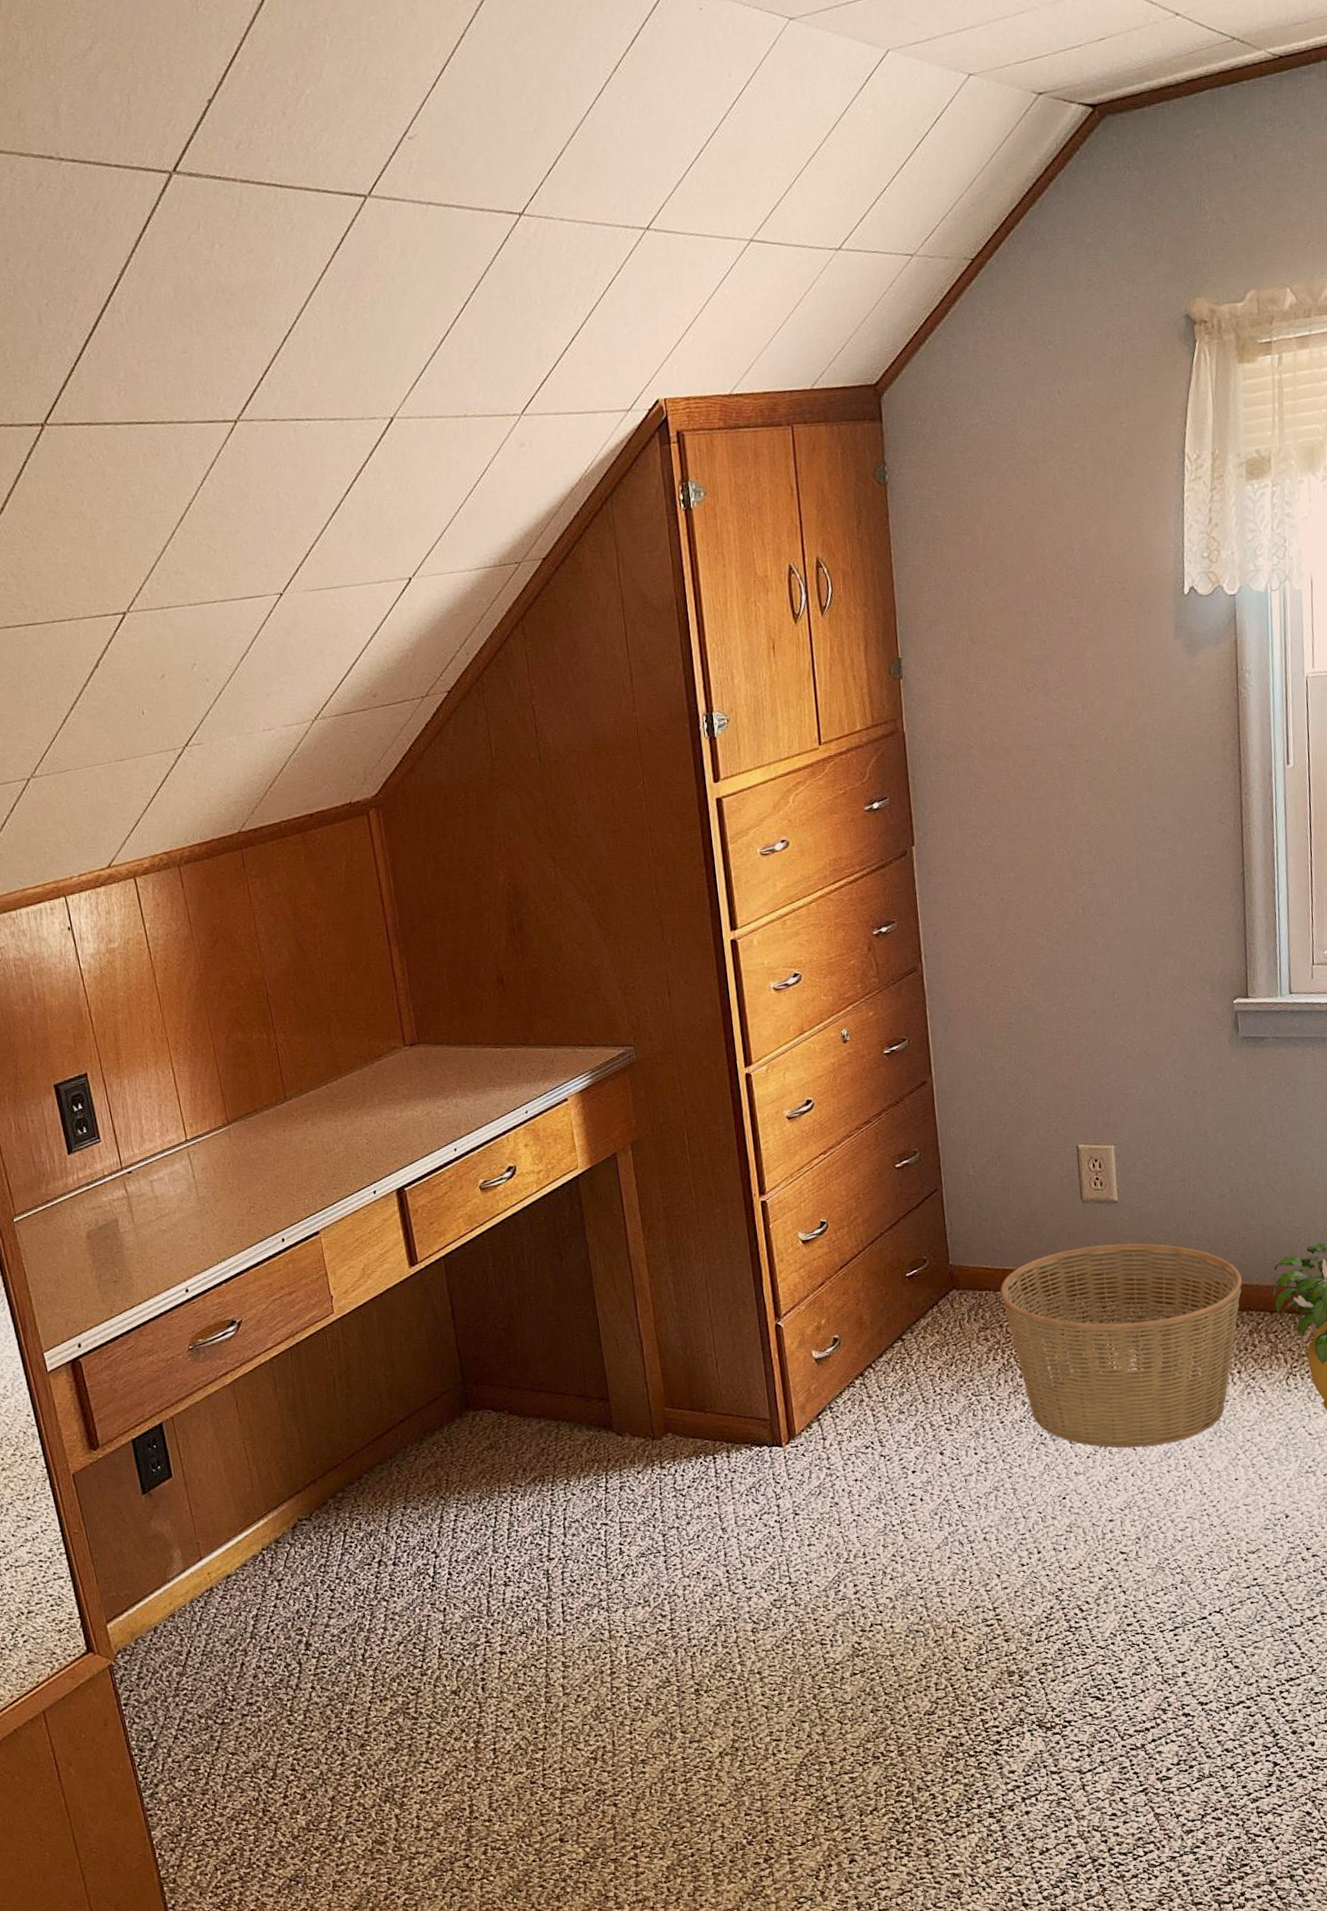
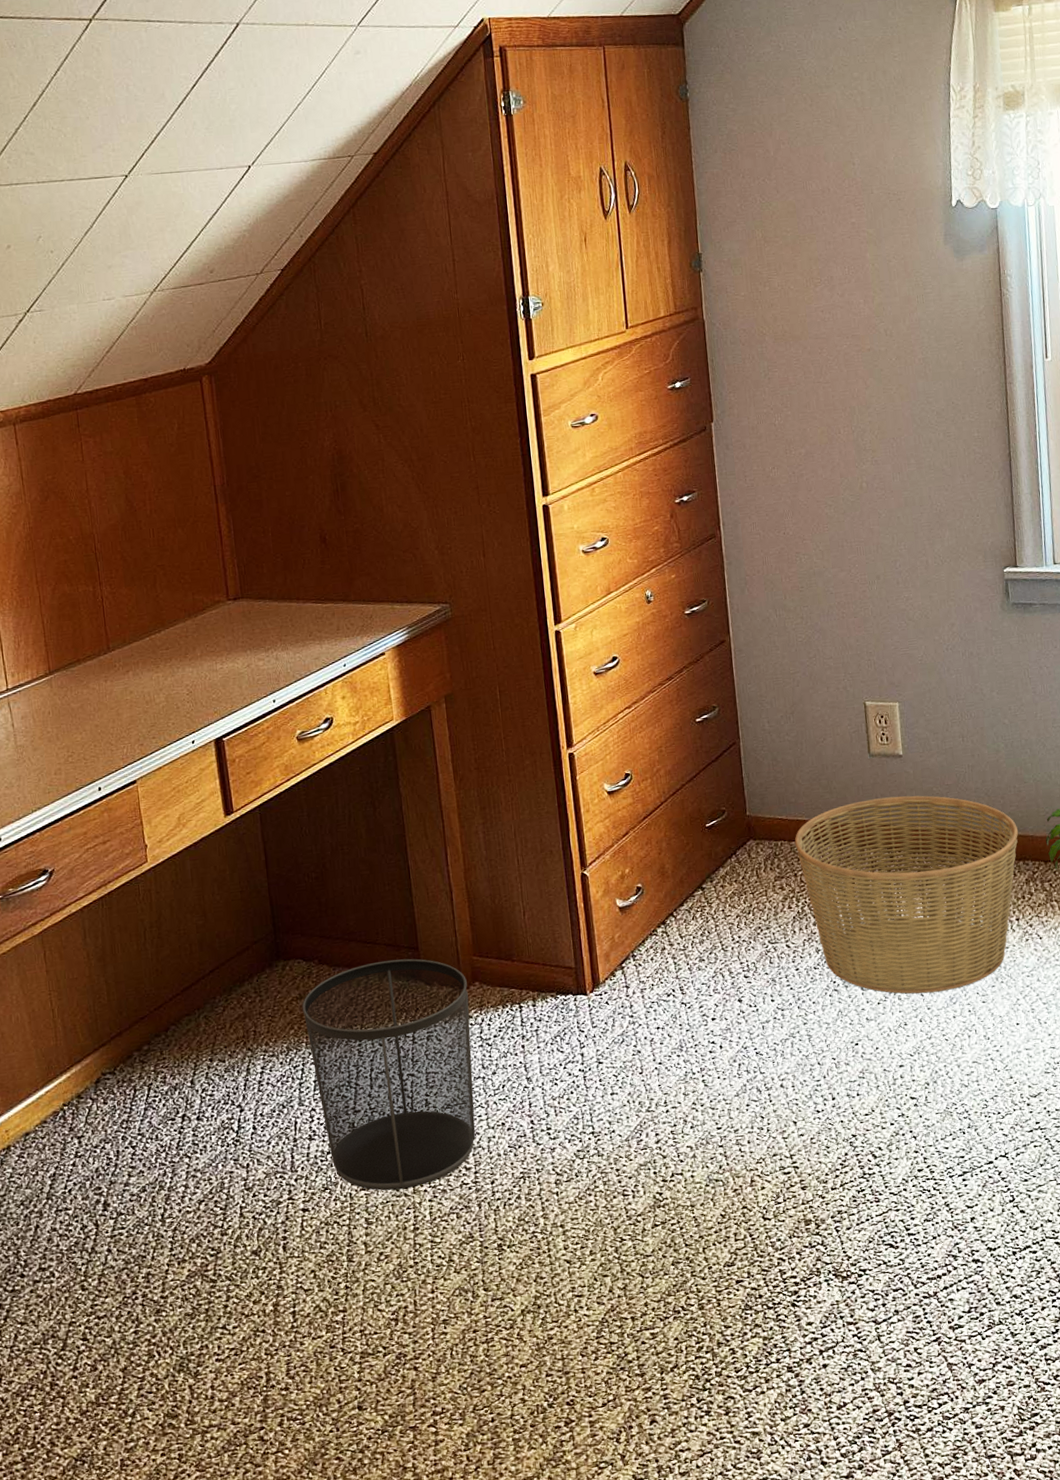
waste bin: none [493,1409,671,1636] -> present [302,958,476,1191]

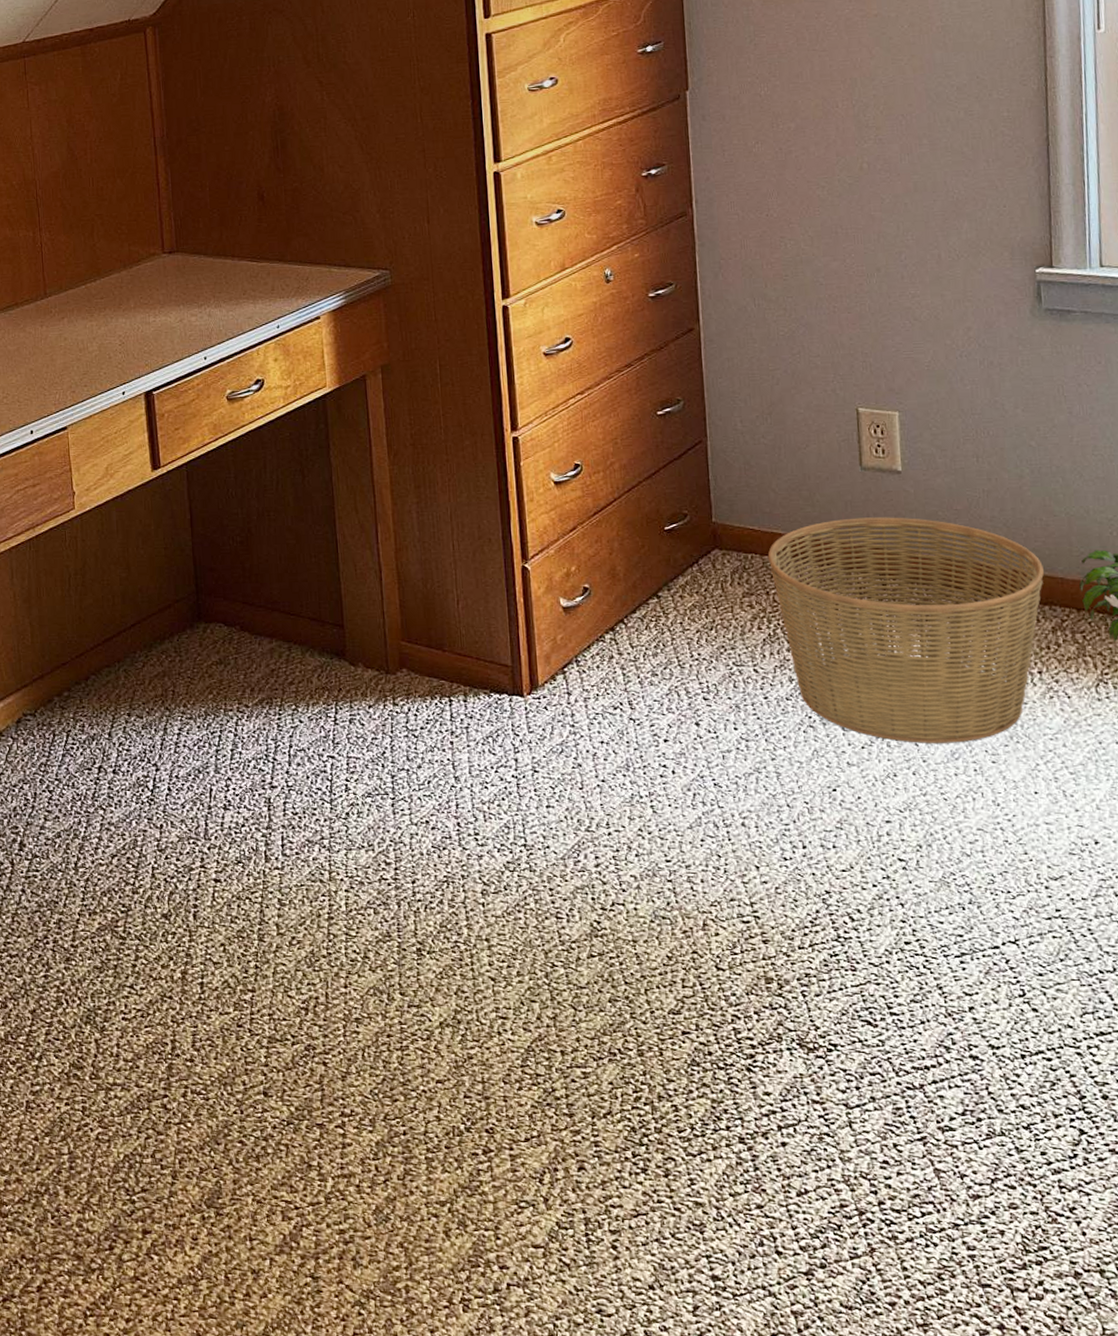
waste bin: present [302,958,476,1191] -> none [221,634,397,875]

